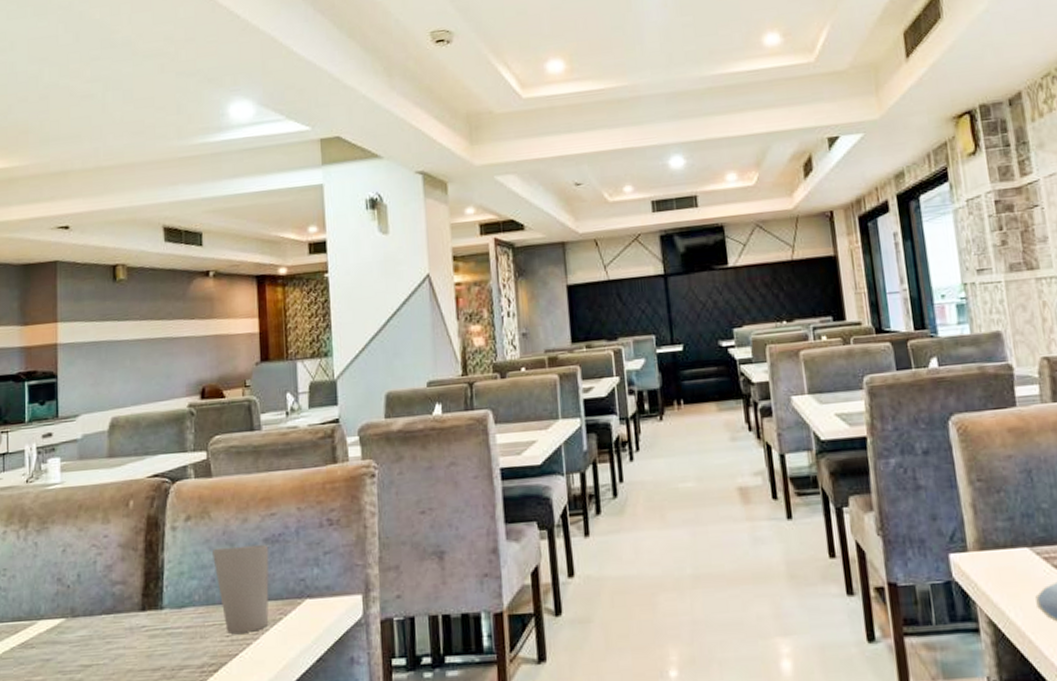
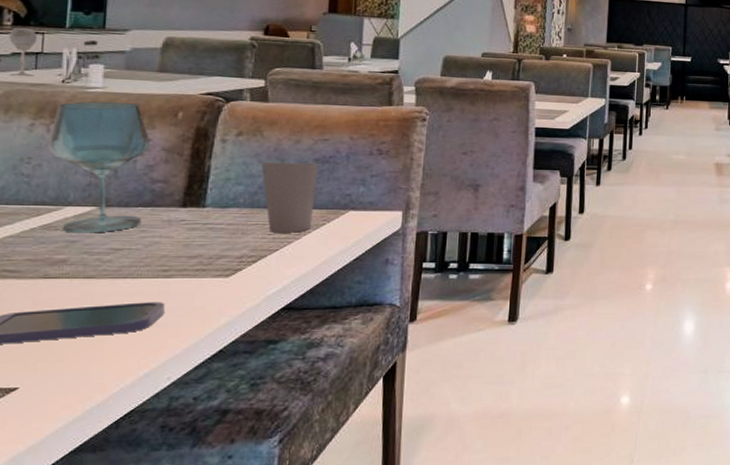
wine glass: none [19,496,106,650] -> present [48,102,150,233]

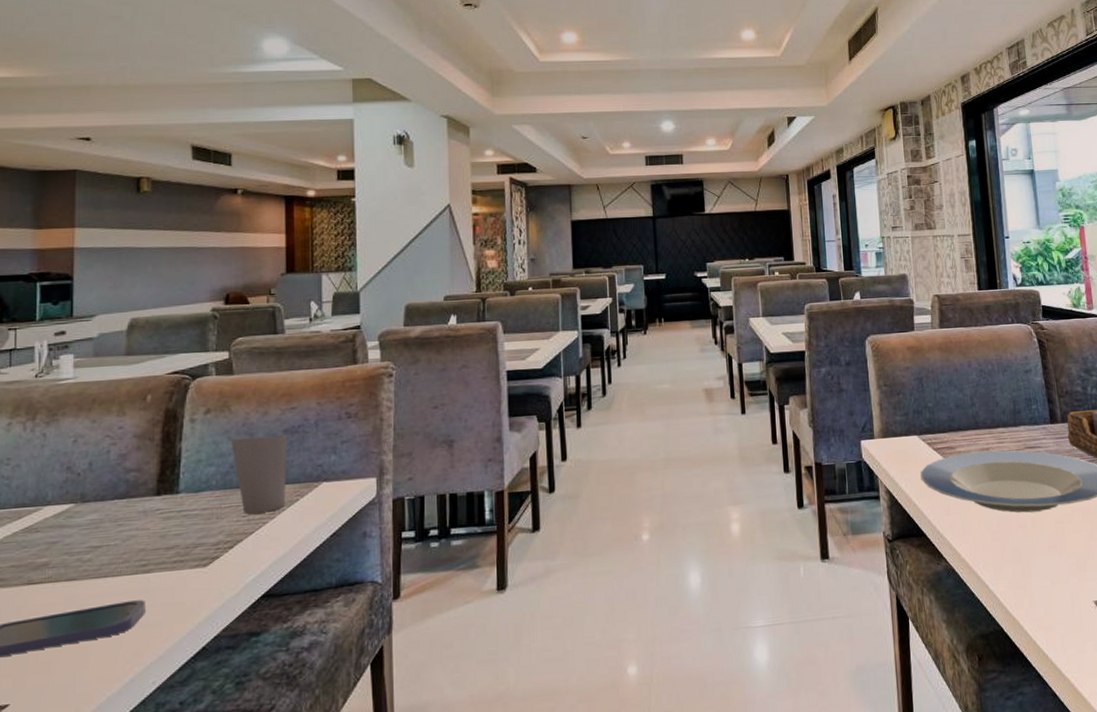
wine glass: present [48,102,150,233] -> none [25,391,121,534]

